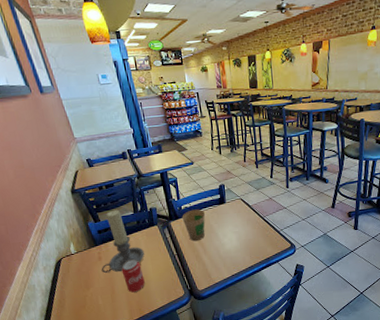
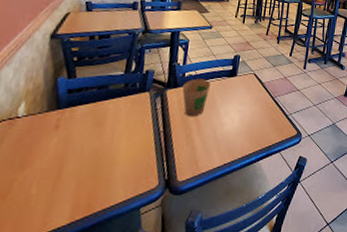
candle holder: present [101,209,144,274] -> none [52,66,122,149]
beverage can: present [121,259,145,293] -> none [81,132,111,179]

